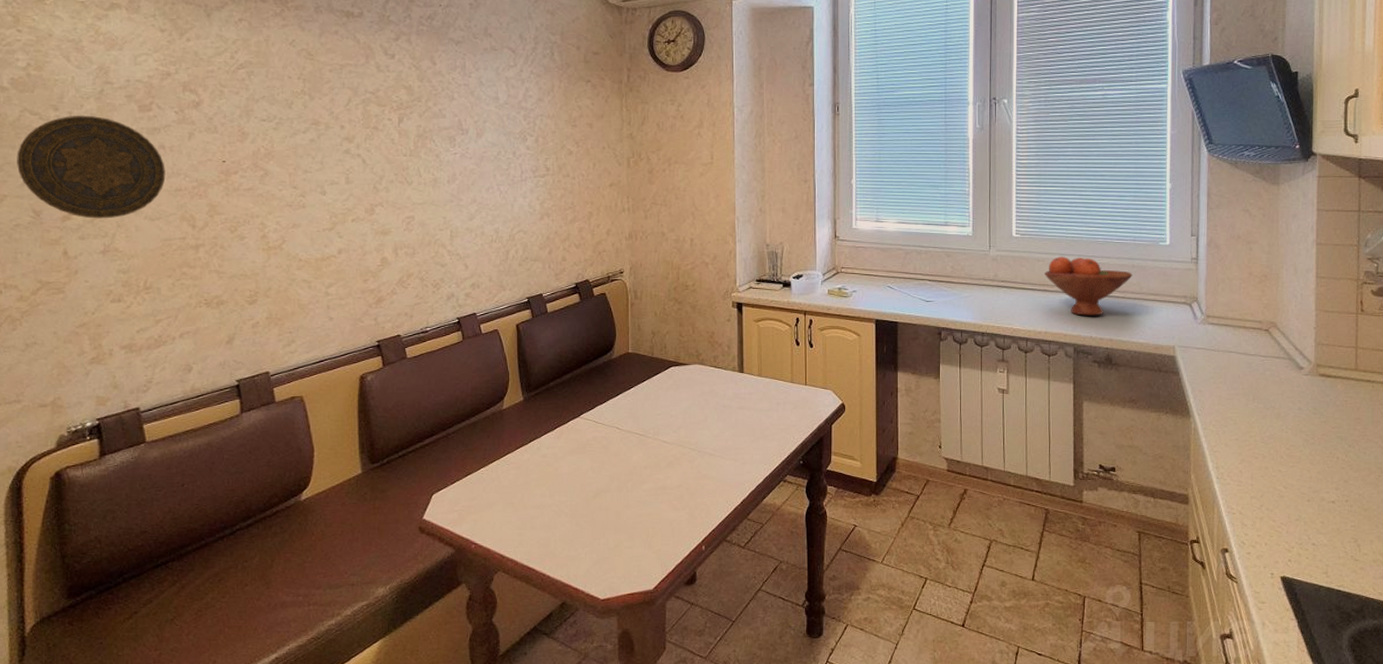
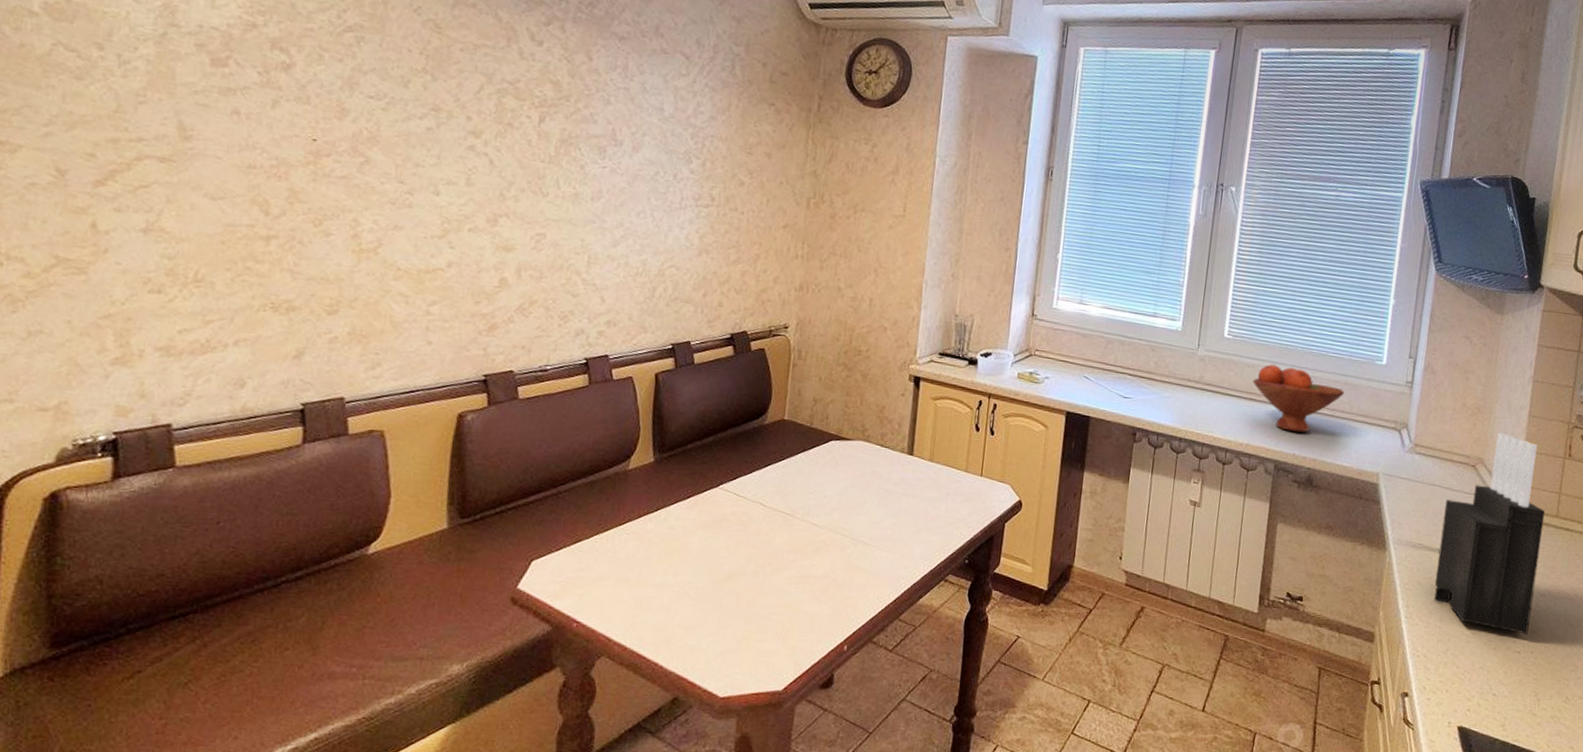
decorative plate: present [17,115,166,219] -> none [40,58,238,191]
knife block: none [1241,296,1344,485] -> present [1434,432,1546,635]

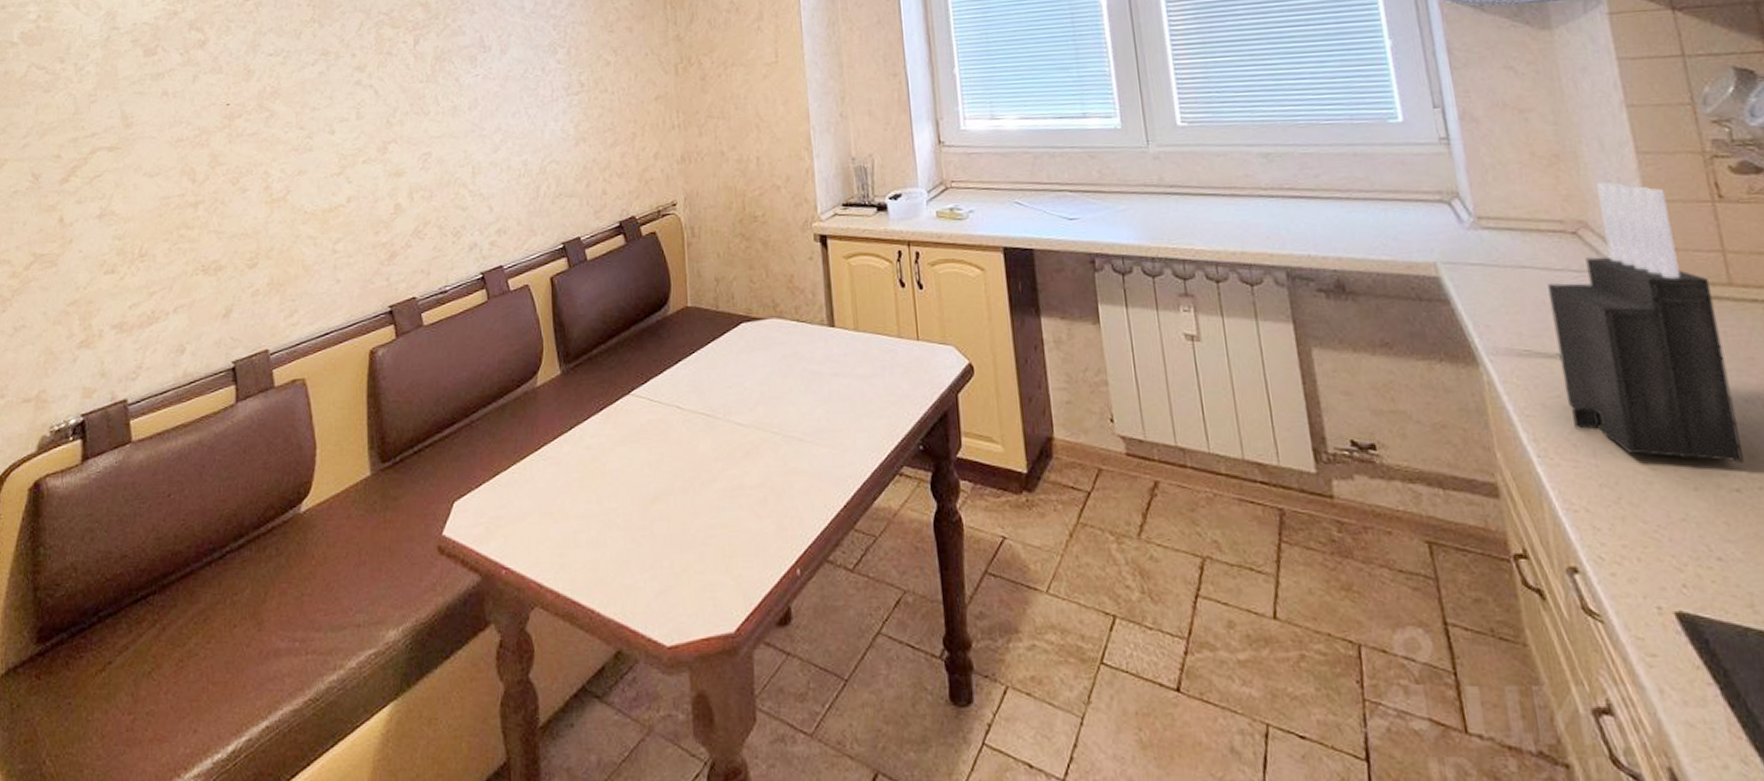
fruit bowl: present [1253,364,1345,433] -> none [1228,147,1357,227]

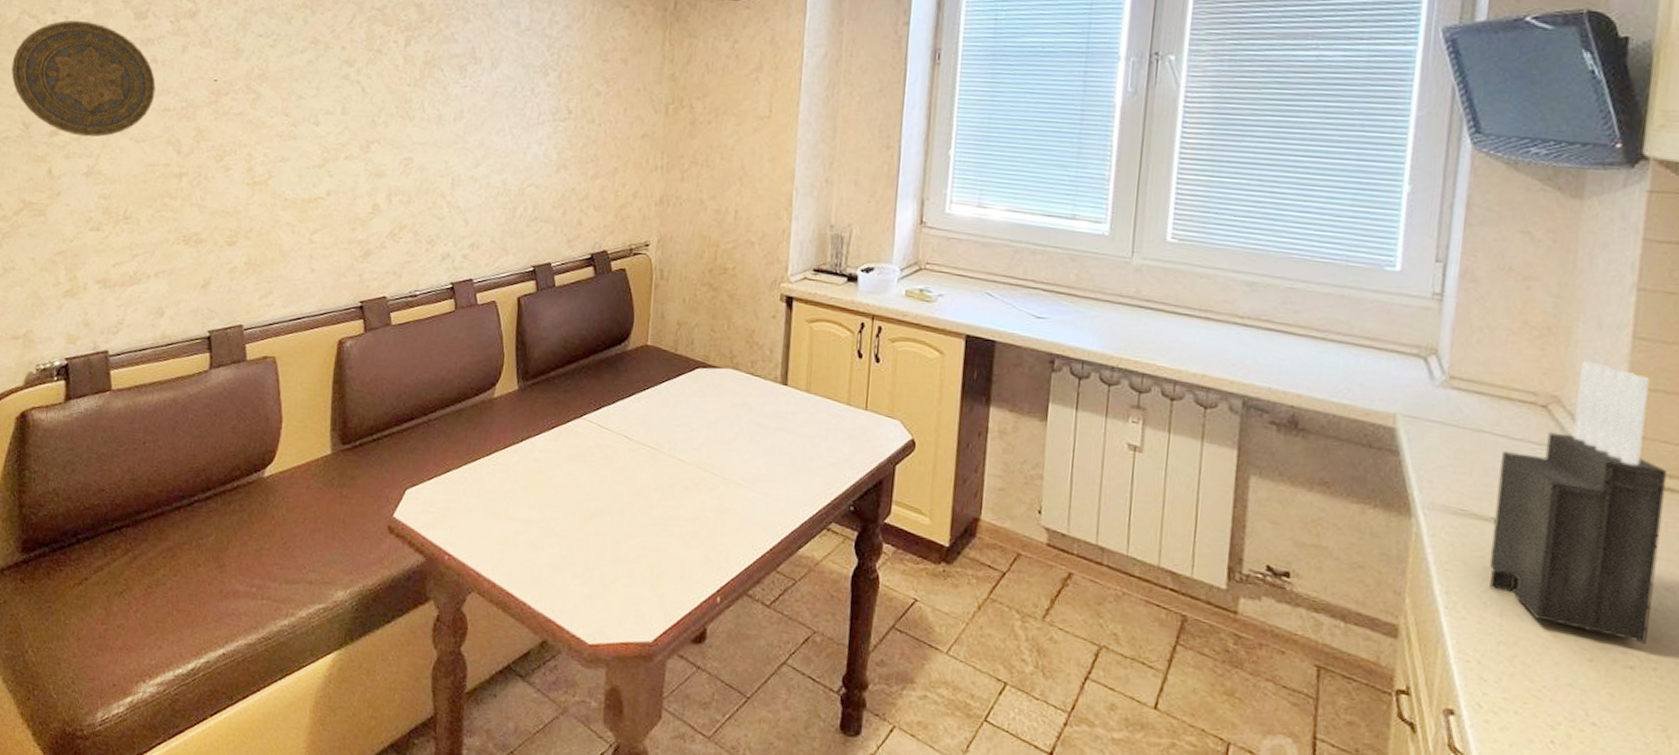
decorative plate: none [20,65,168,180] -> present [11,20,156,137]

